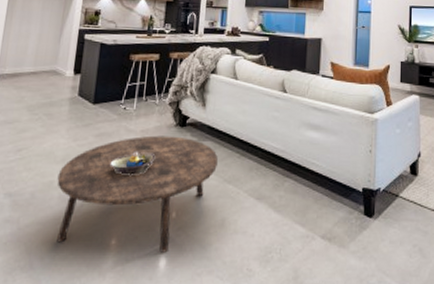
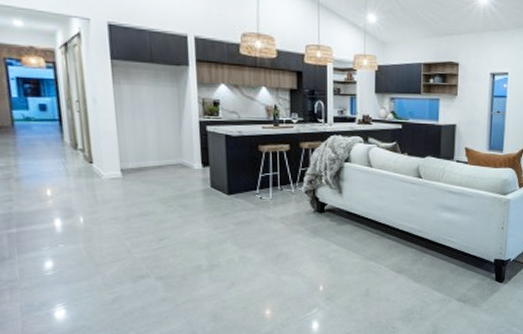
coffee table: present [57,135,219,253] -> none [204,221,359,319]
decorative bowl: present [110,152,154,175] -> none [254,237,296,257]

